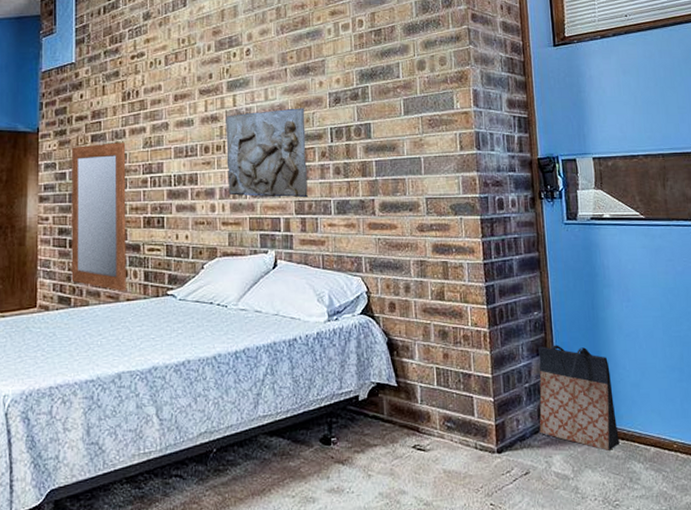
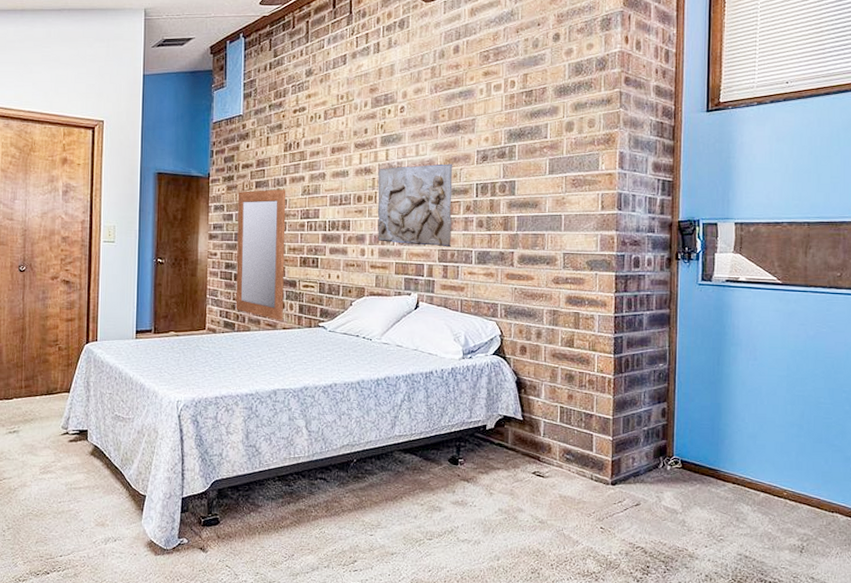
bag: present [538,345,620,451] -> none [653,394,731,492]

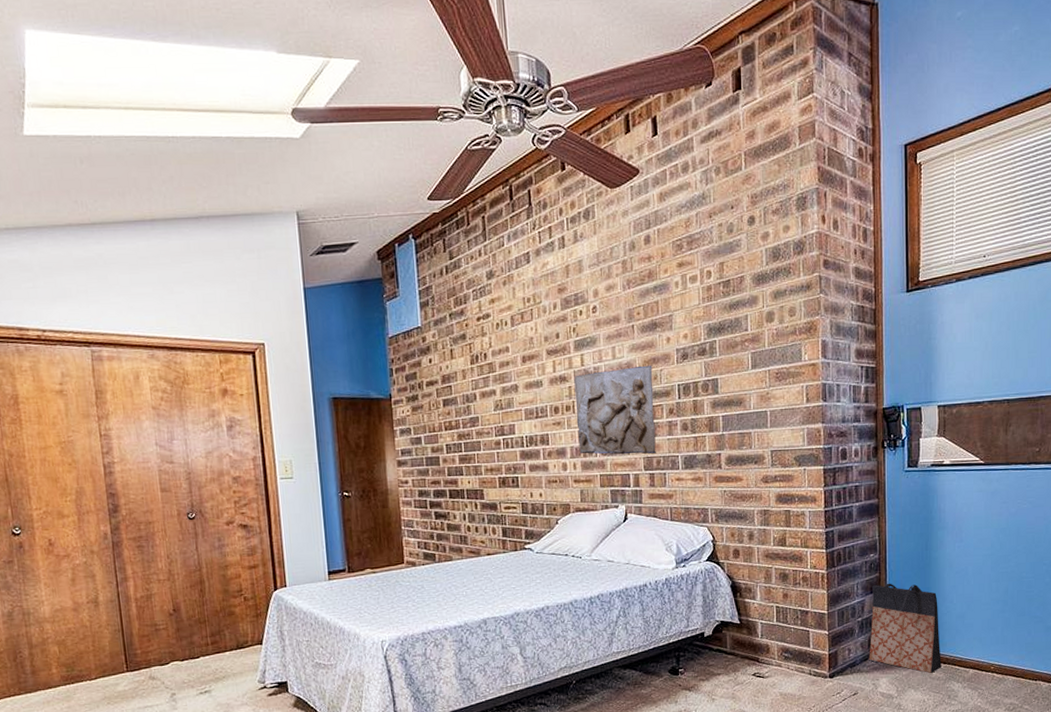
mirror: present [235,189,286,321] -> none [424,406,486,547]
bag: none [653,394,731,492] -> present [869,583,941,673]

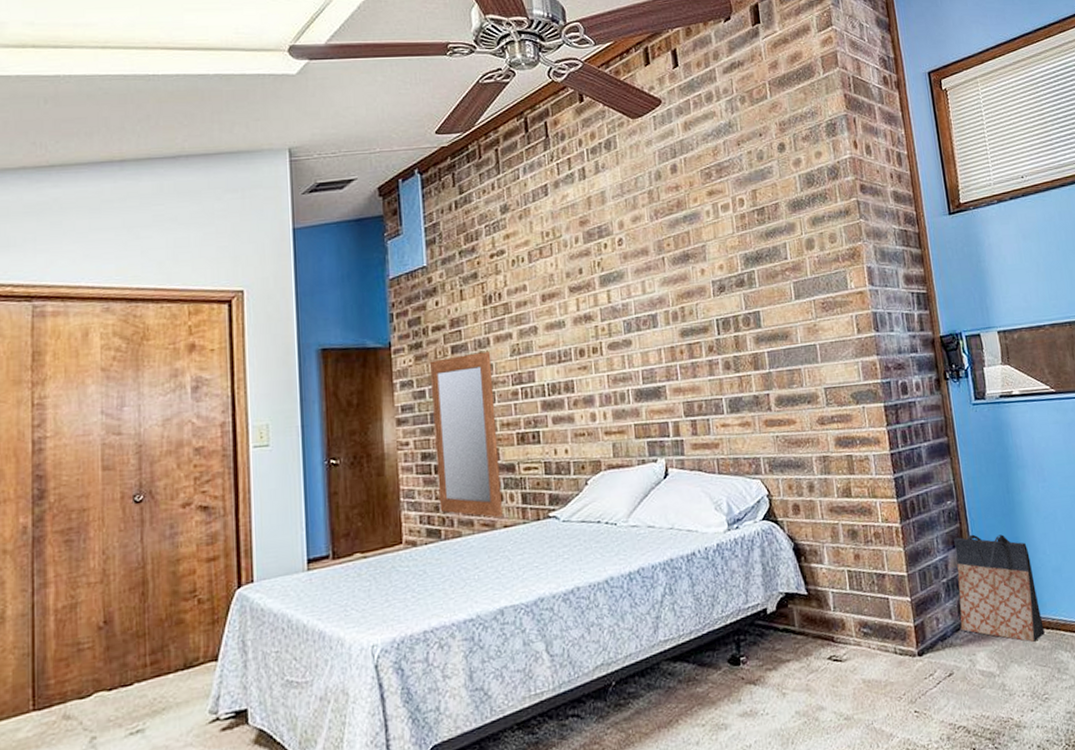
mirror: none [424,406,486,547] -> present [429,351,503,518]
relief sculpture: present [574,365,656,455] -> none [600,299,697,401]

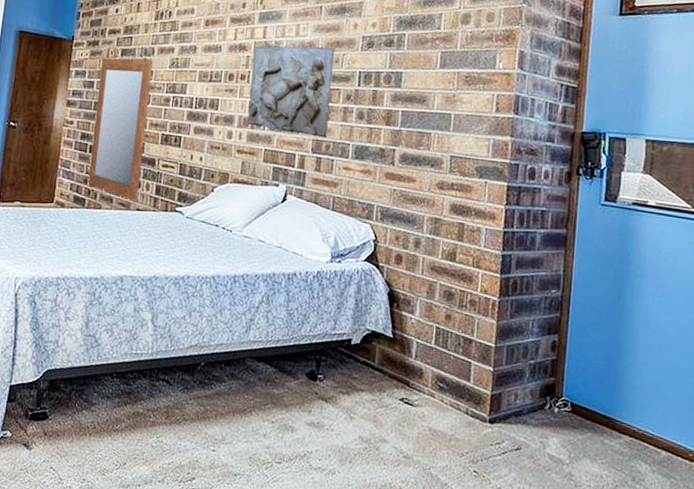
relief sculpture: none [600,299,697,401] -> present [247,46,336,138]
bag: present [954,534,1045,642] -> none [538,326,629,445]

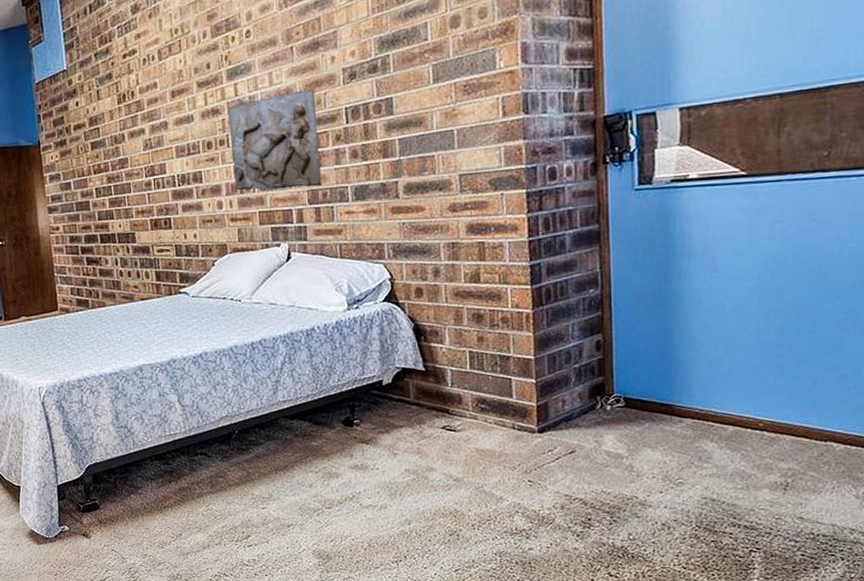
mirror: present [87,58,154,202] -> none [72,146,140,292]

